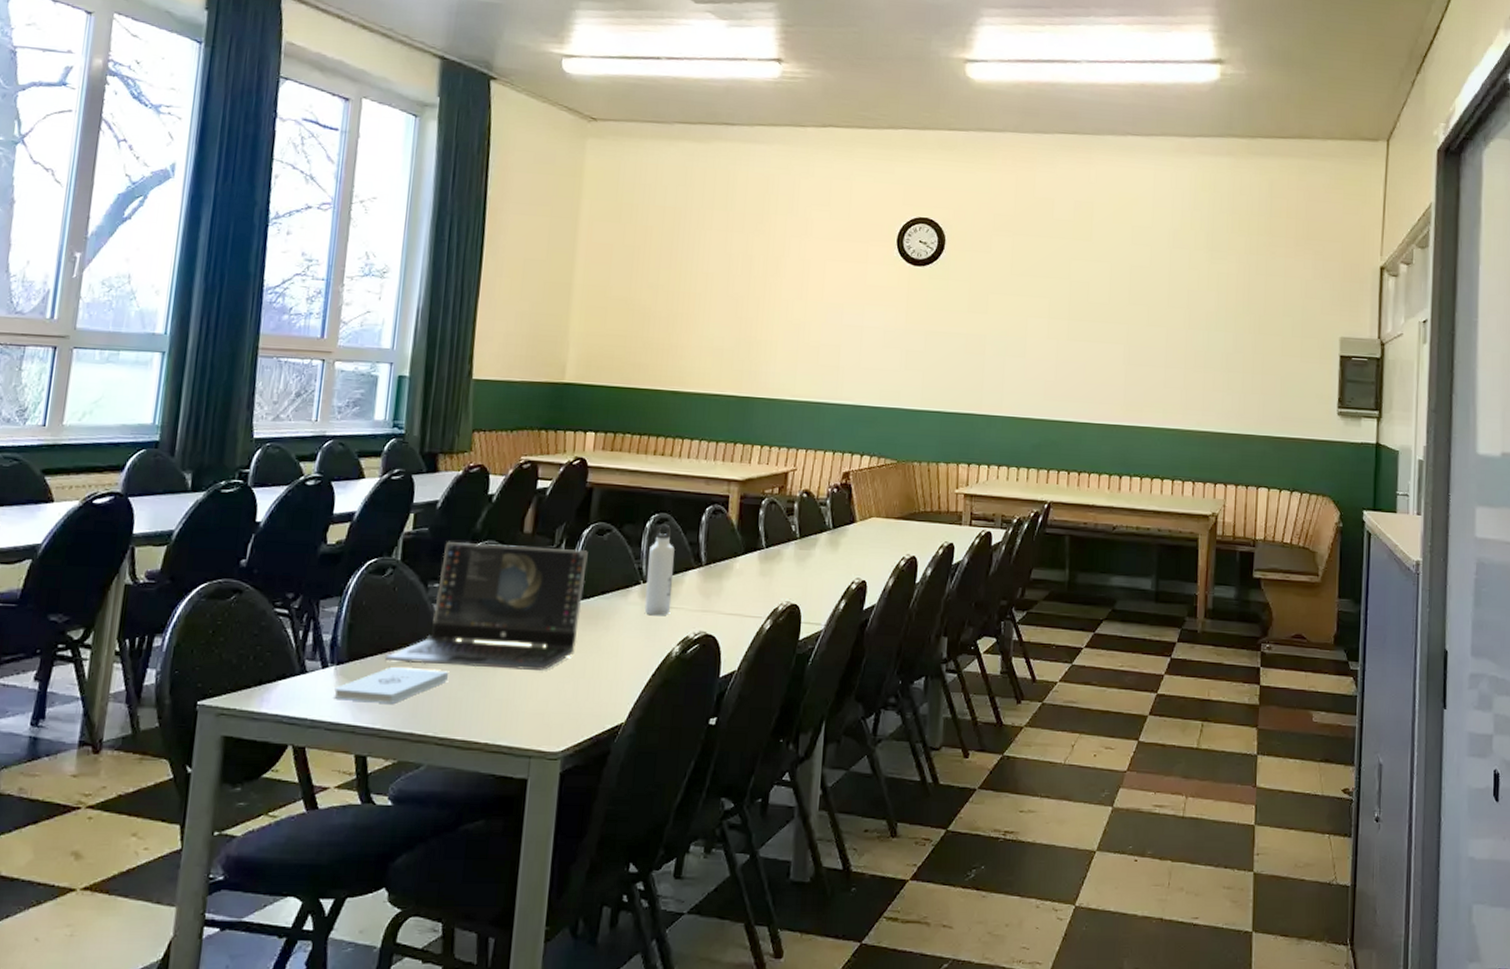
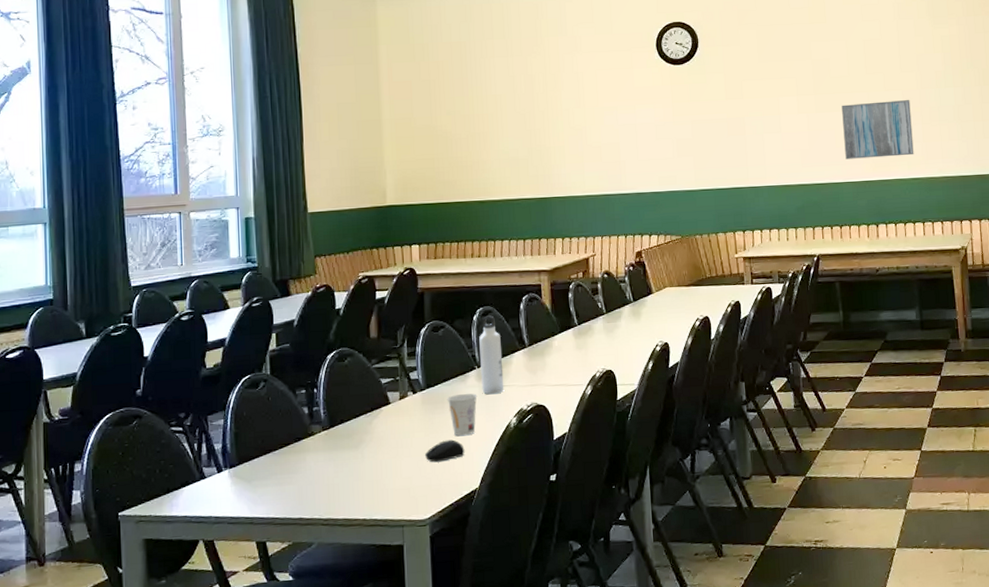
notepad: present [334,667,449,704] -> none [231,462,325,497]
laptop computer: present [385,542,588,670] -> none [269,345,429,460]
computer mouse: none [568,662,615,687] -> present [425,439,465,463]
cup: none [603,610,638,660] -> present [448,393,478,437]
wall art: none [1094,335,1174,403] -> present [841,100,914,159]

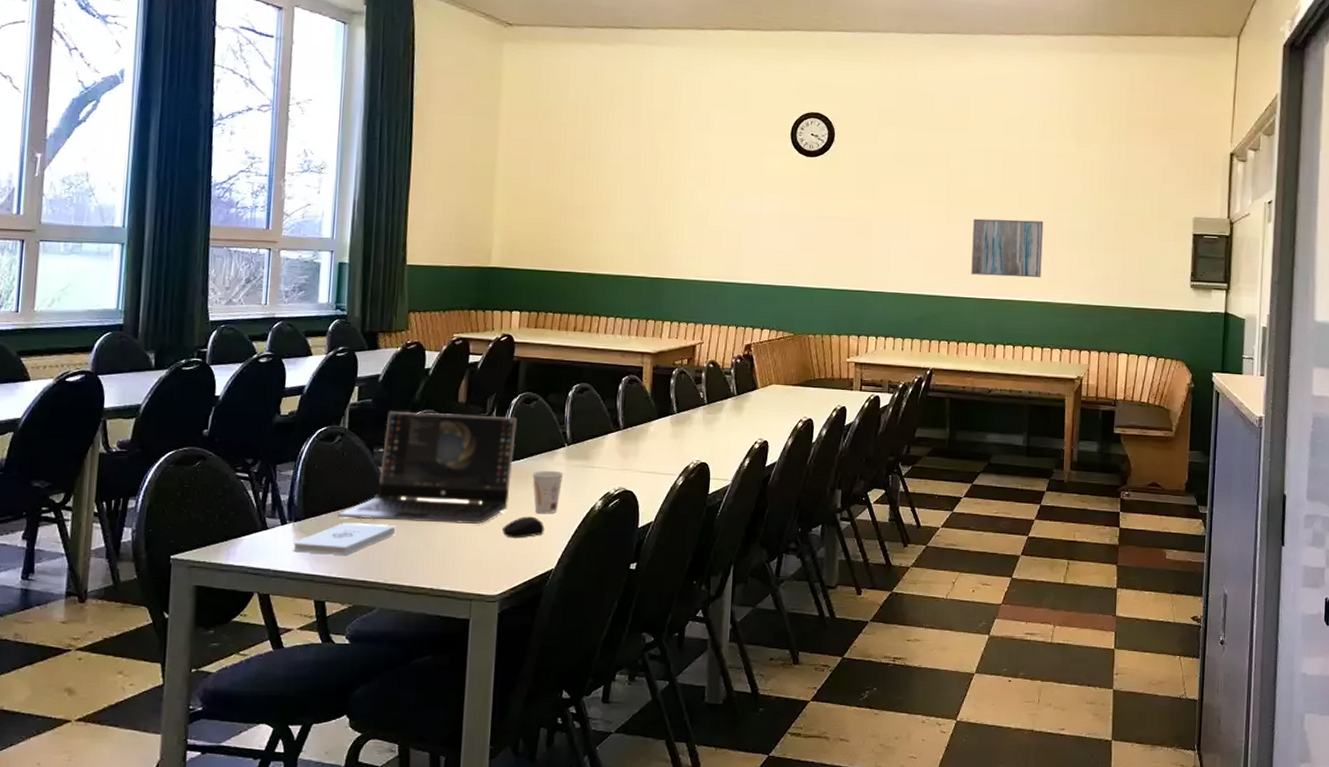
notepad: none [231,462,325,497] -> present [293,523,396,555]
laptop computer: none [269,345,429,460] -> present [338,411,517,524]
water bottle: present [479,315,504,395] -> none [569,393,595,475]

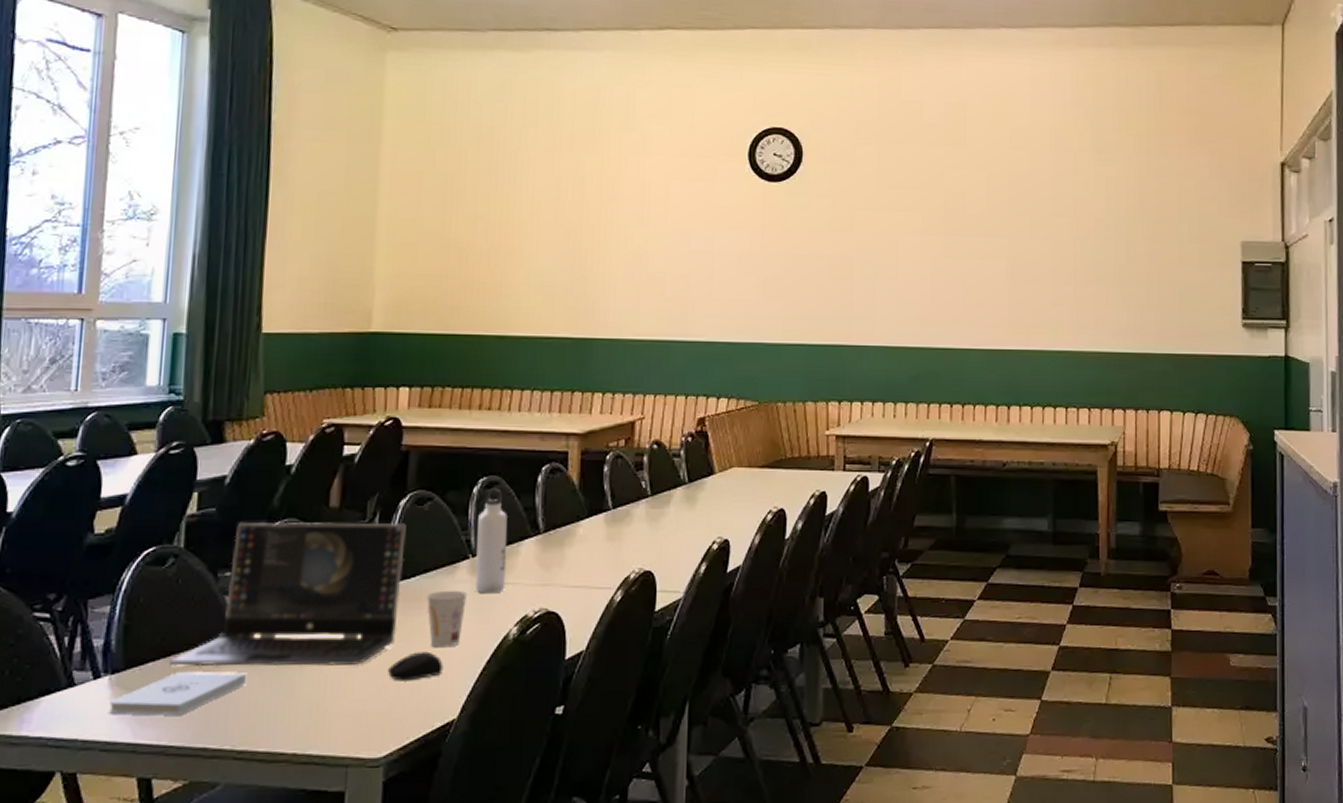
water bottle: none [569,393,595,475] -> present [475,488,507,594]
wall art: present [971,218,1044,278] -> none [976,251,1062,322]

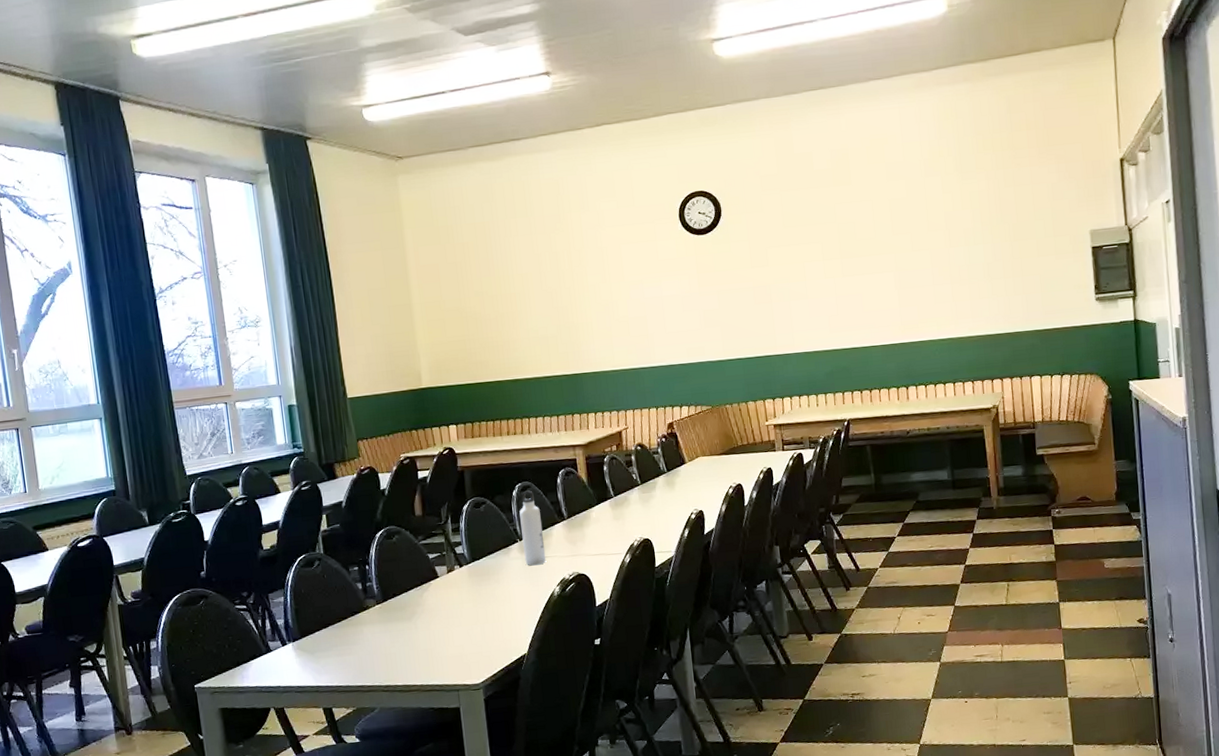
notepad: present [109,672,247,716] -> none [295,634,382,668]
laptop computer: present [169,521,406,667] -> none [329,521,476,633]
computer mouse: present [388,651,443,681] -> none [475,609,512,631]
cup: present [427,590,468,648] -> none [493,565,521,606]

